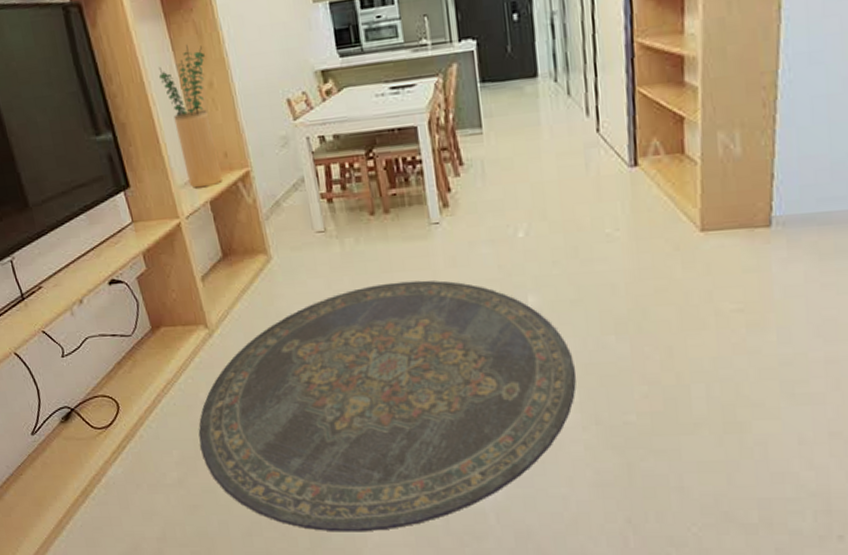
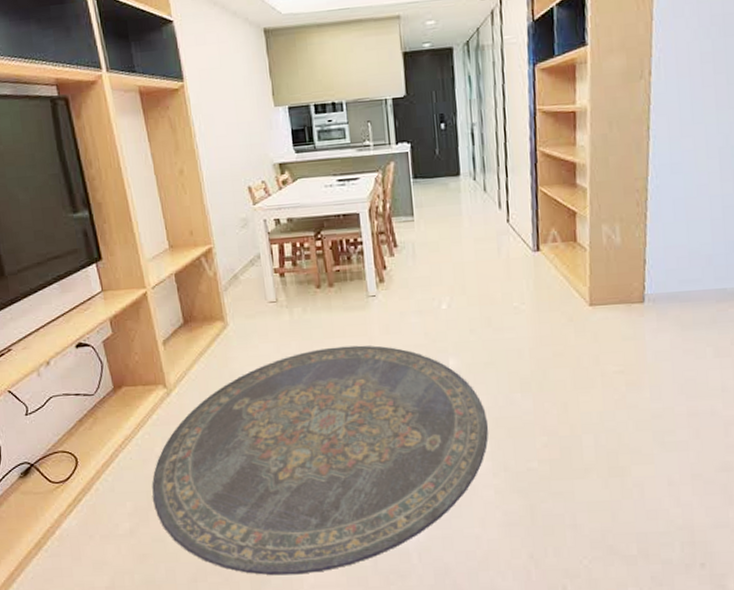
vase: present [158,44,223,188] -> none [135,137,188,262]

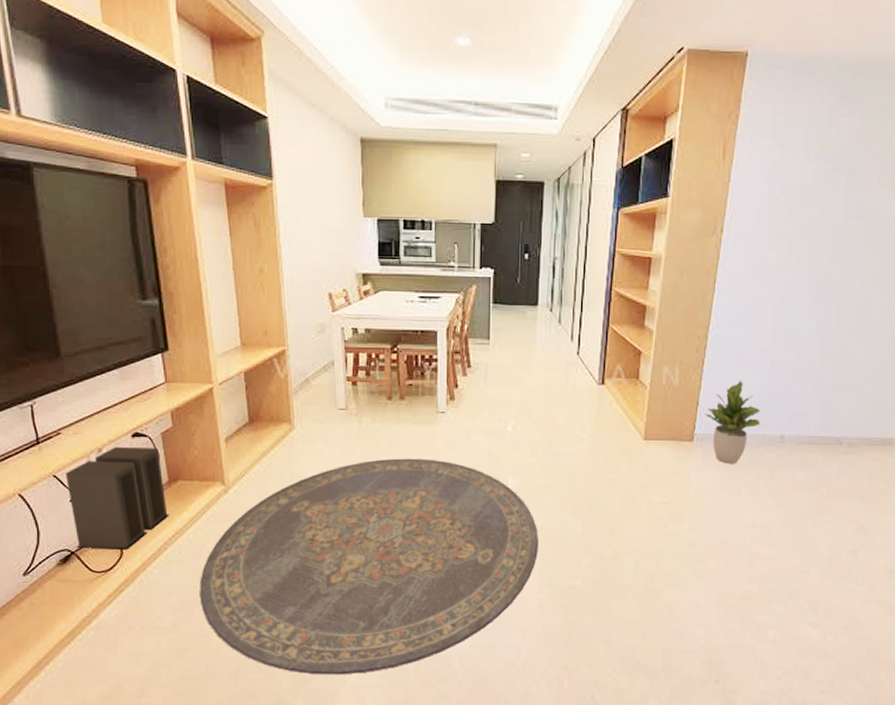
speaker: none [18,356,118,461] -> present [65,447,169,549]
potted plant: none [653,232,719,324] -> present [704,381,761,464]

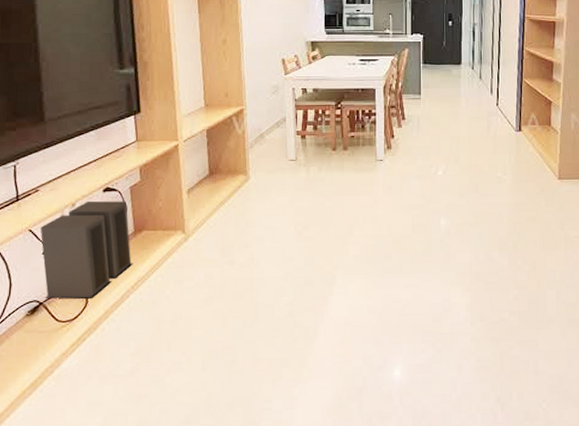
rug: present [200,458,538,675] -> none [157,203,469,417]

